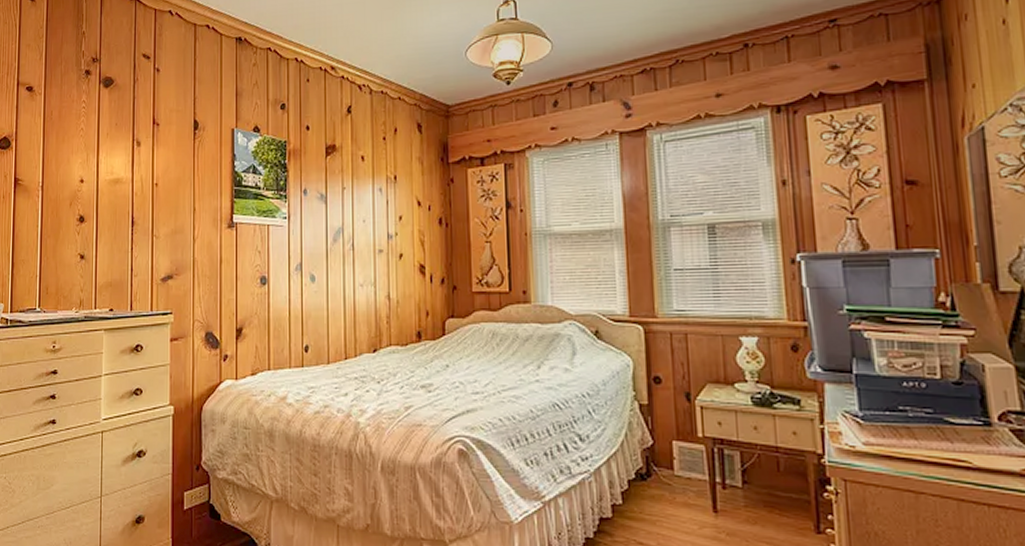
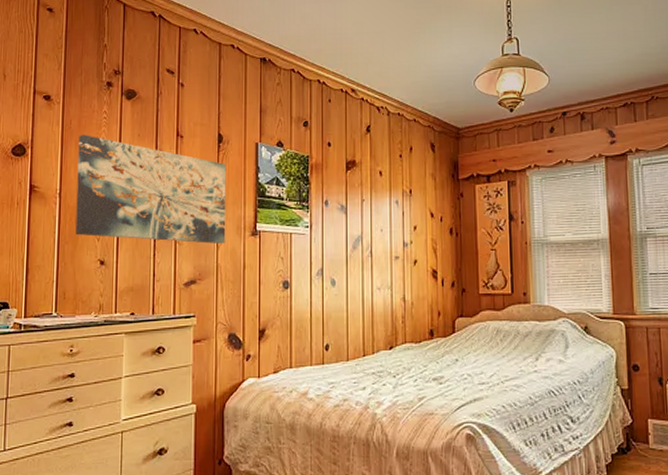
wall art: none [57,125,203,238] -> present [75,135,227,244]

